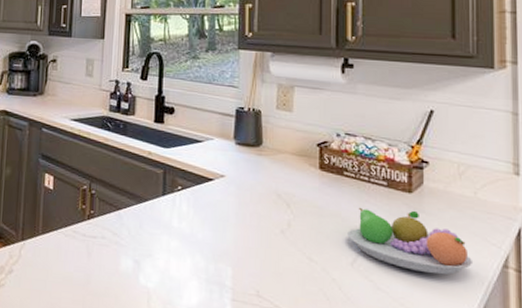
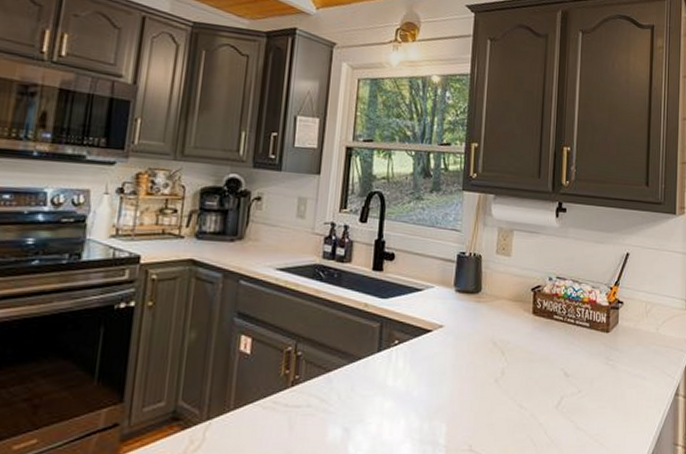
fruit bowl: present [347,207,474,275] -> none [554,349,654,408]

